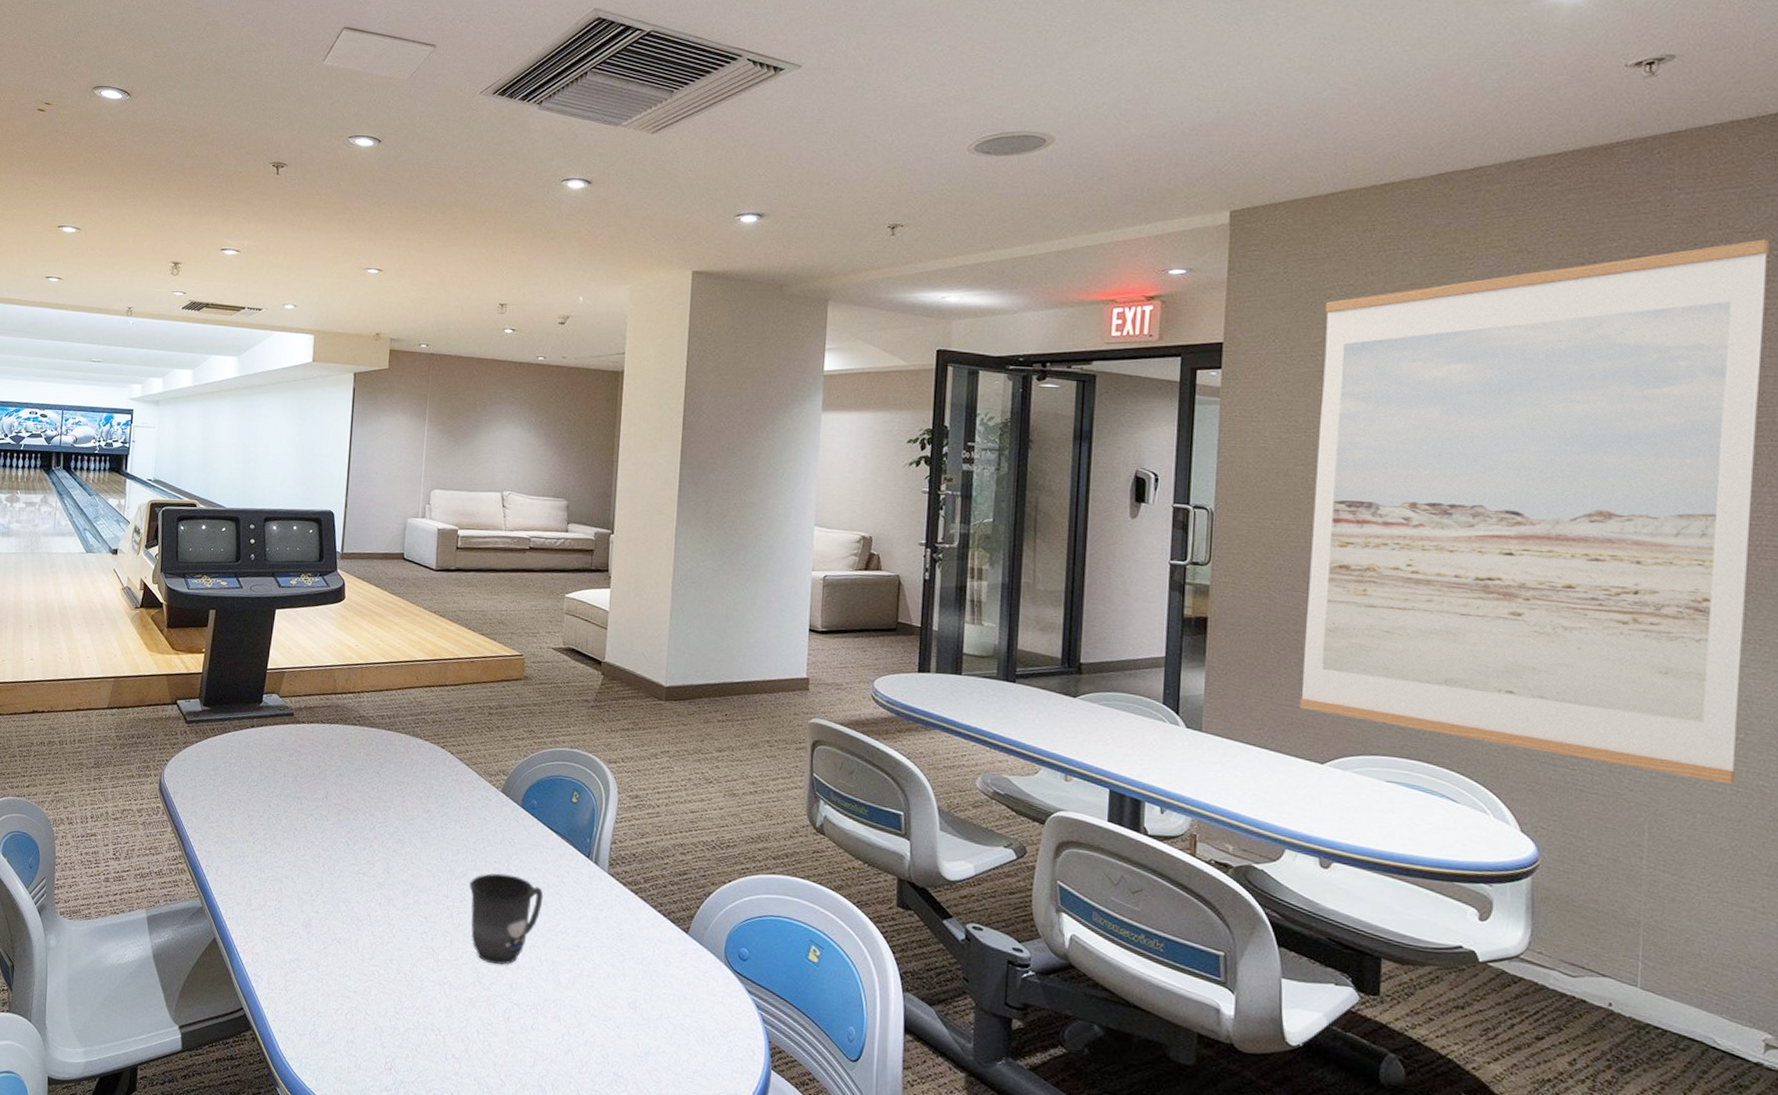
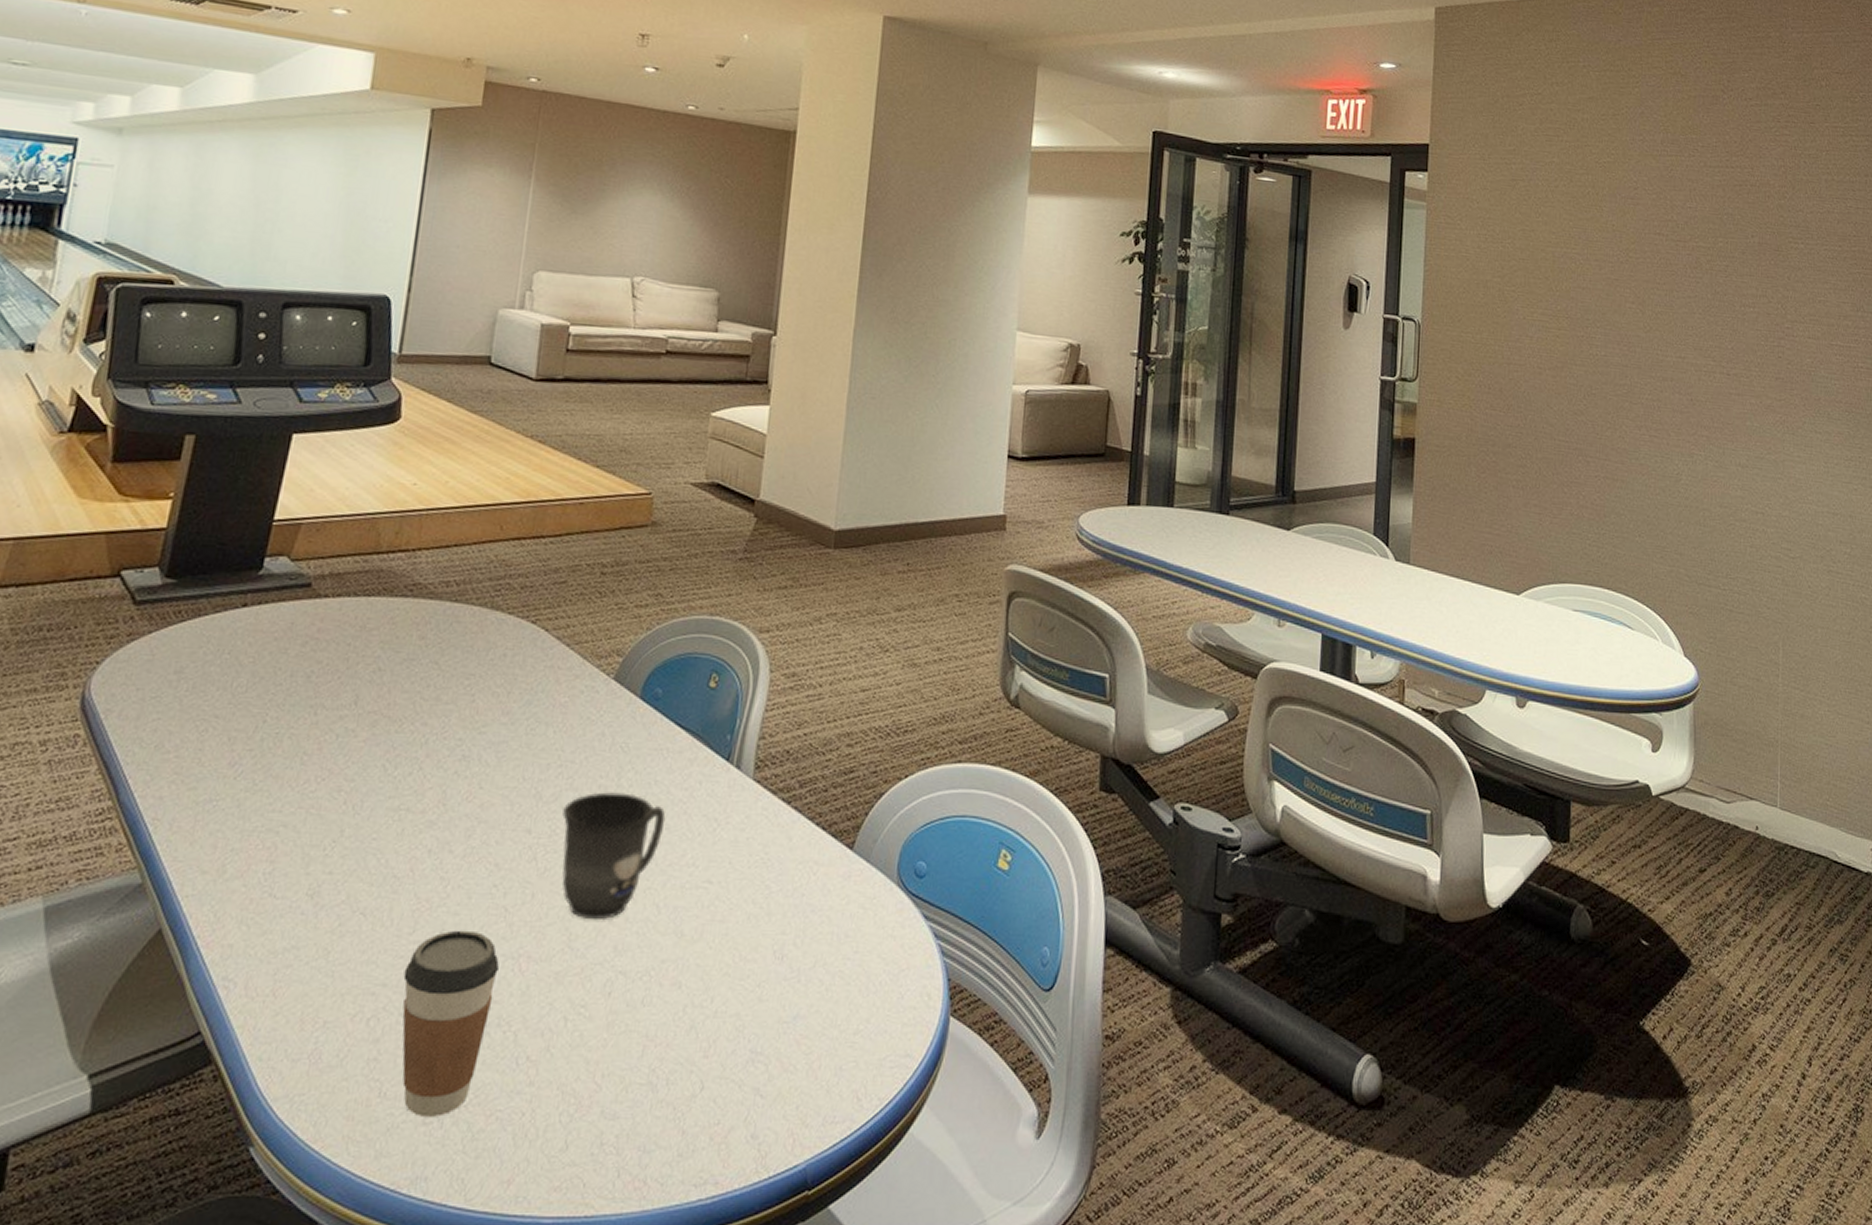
coffee cup: none [367,960,431,1087] -> present [402,930,499,1117]
wall art: present [1299,239,1770,785] -> none [1497,81,1857,599]

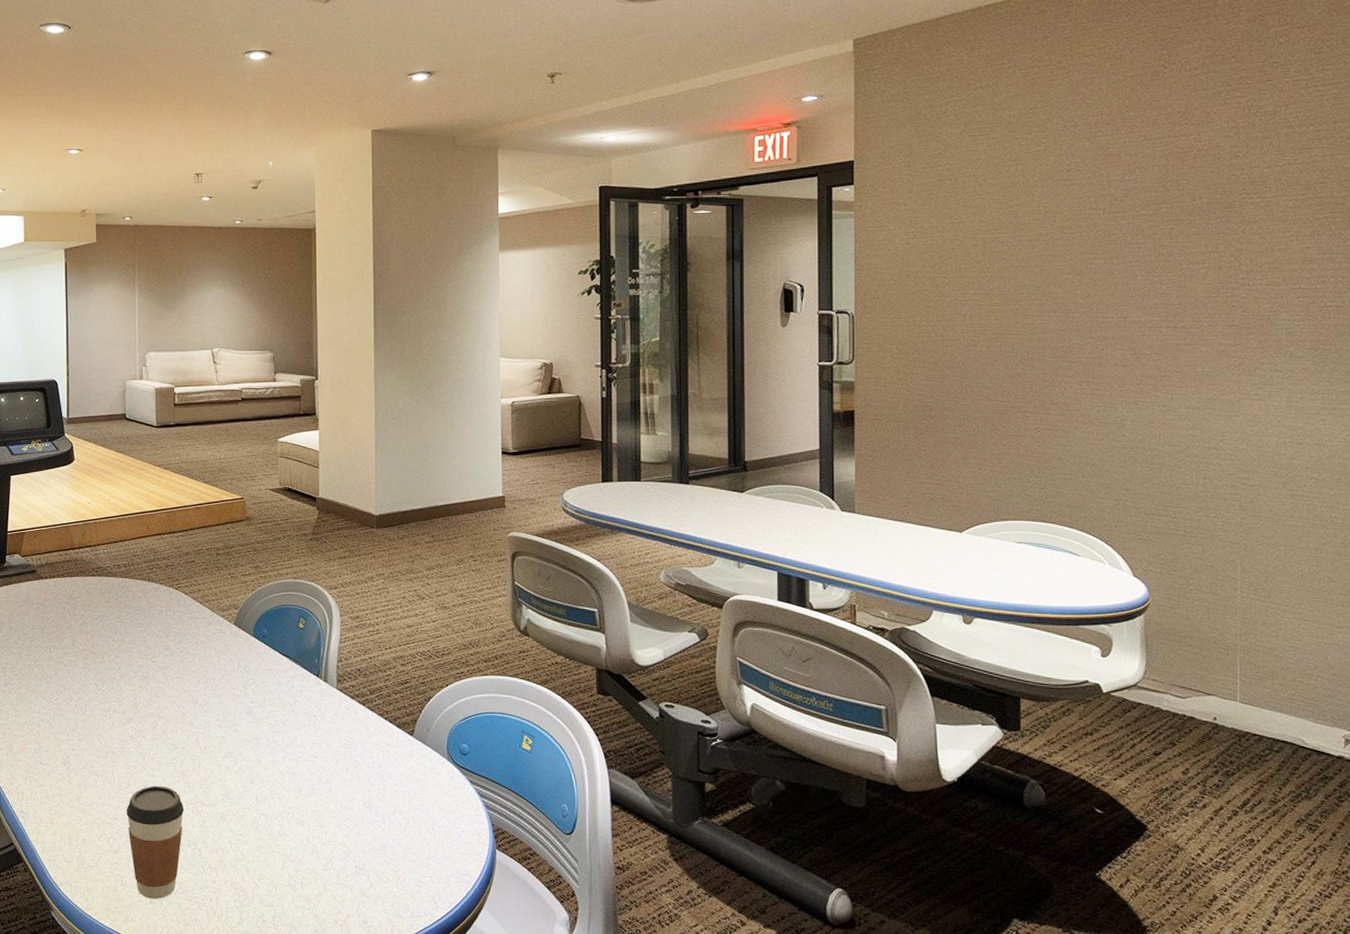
mug: present [562,792,666,921] -> none [212,698,280,781]

